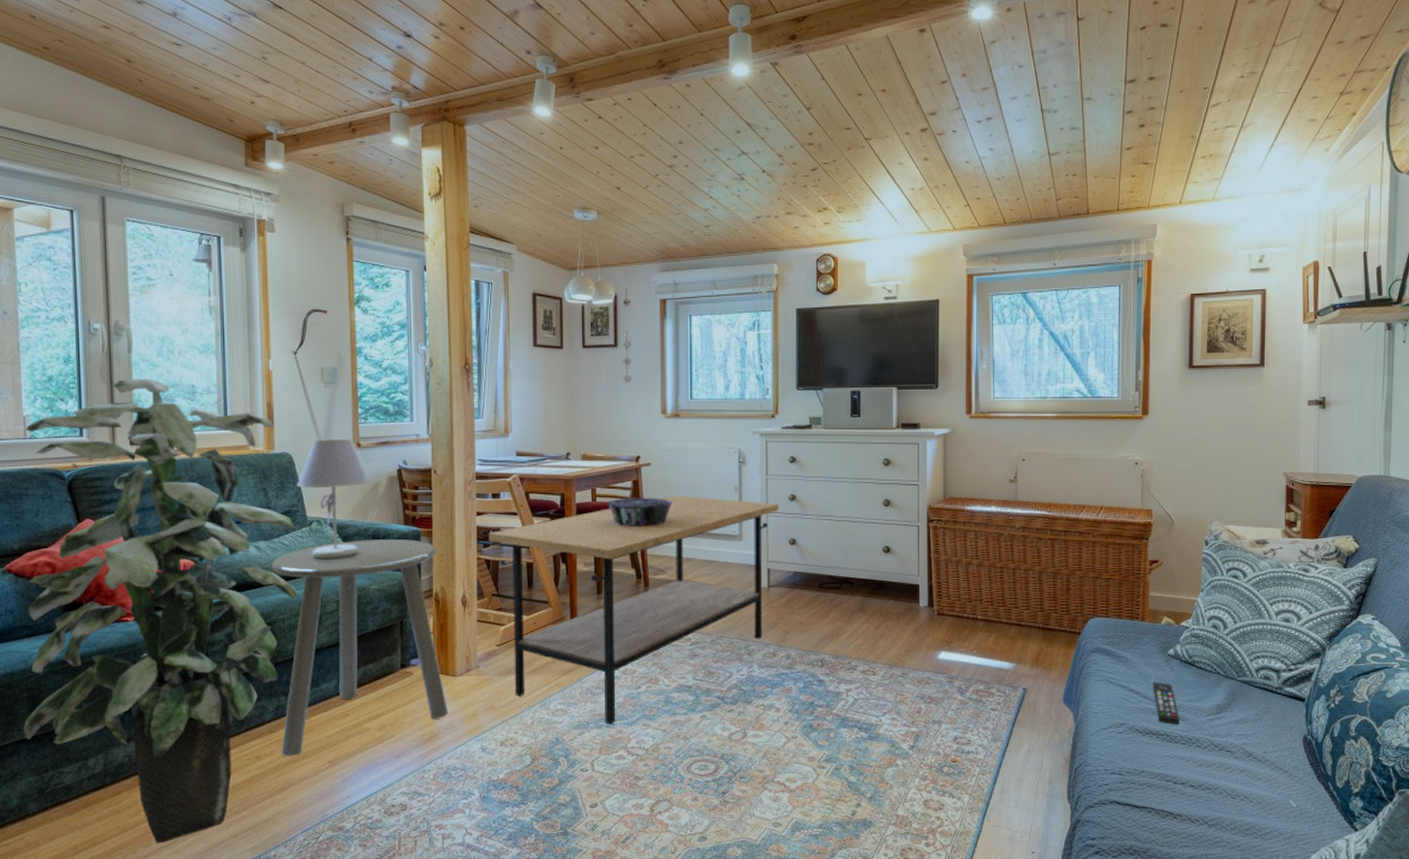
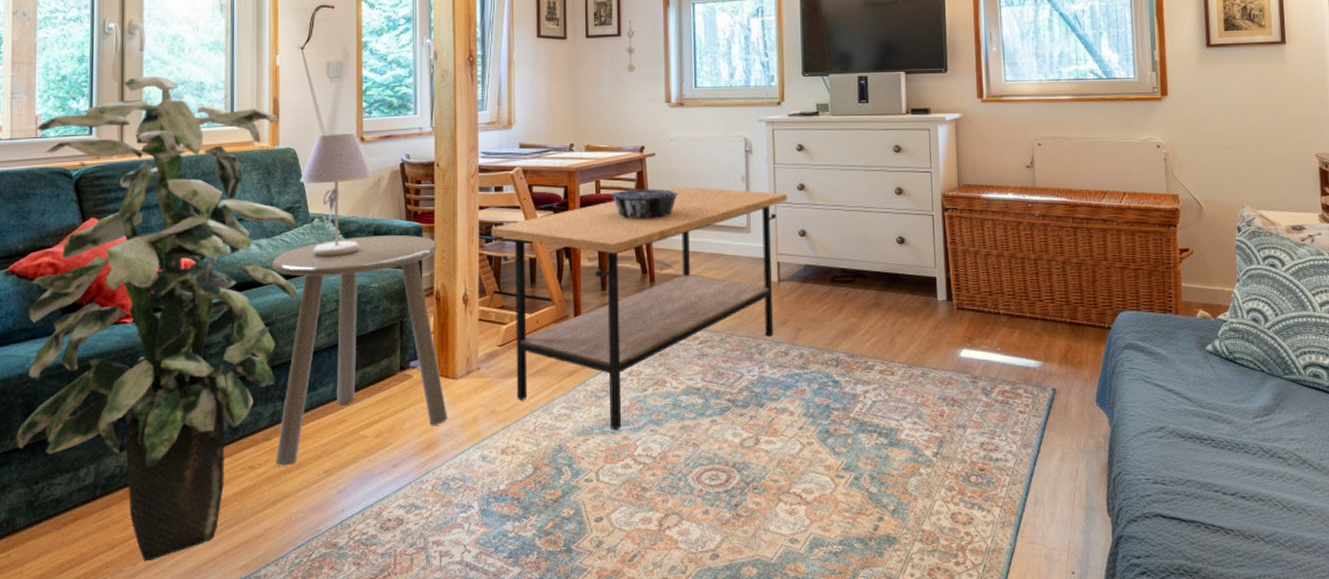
remote control: present [1153,681,1179,726] -> none [1192,380,1224,429]

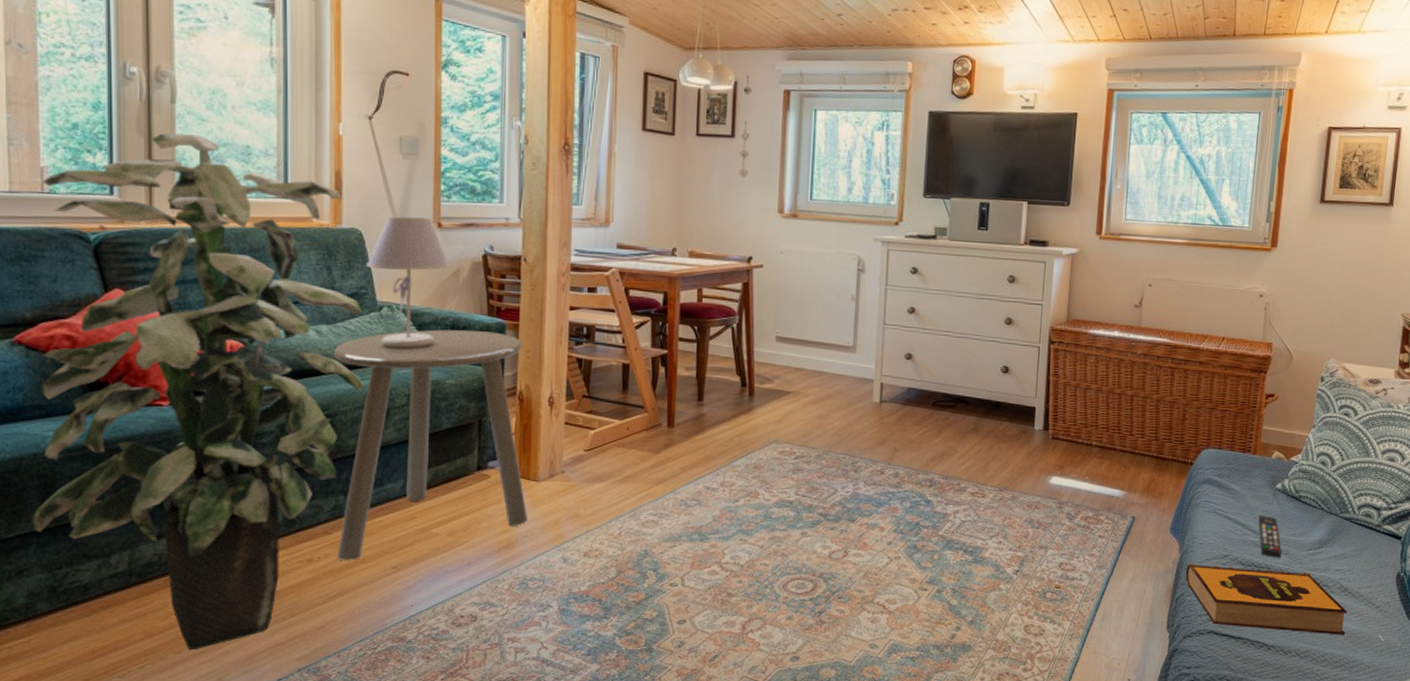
coffee table: present [491,186,788,430] -> none [582,301,897,538]
decorative bowl: present [612,188,678,219] -> none [714,300,785,332]
hardback book: none [1119,437,1314,515] -> present [1185,563,1348,635]
remote control: none [1192,380,1224,429] -> present [1258,515,1281,559]

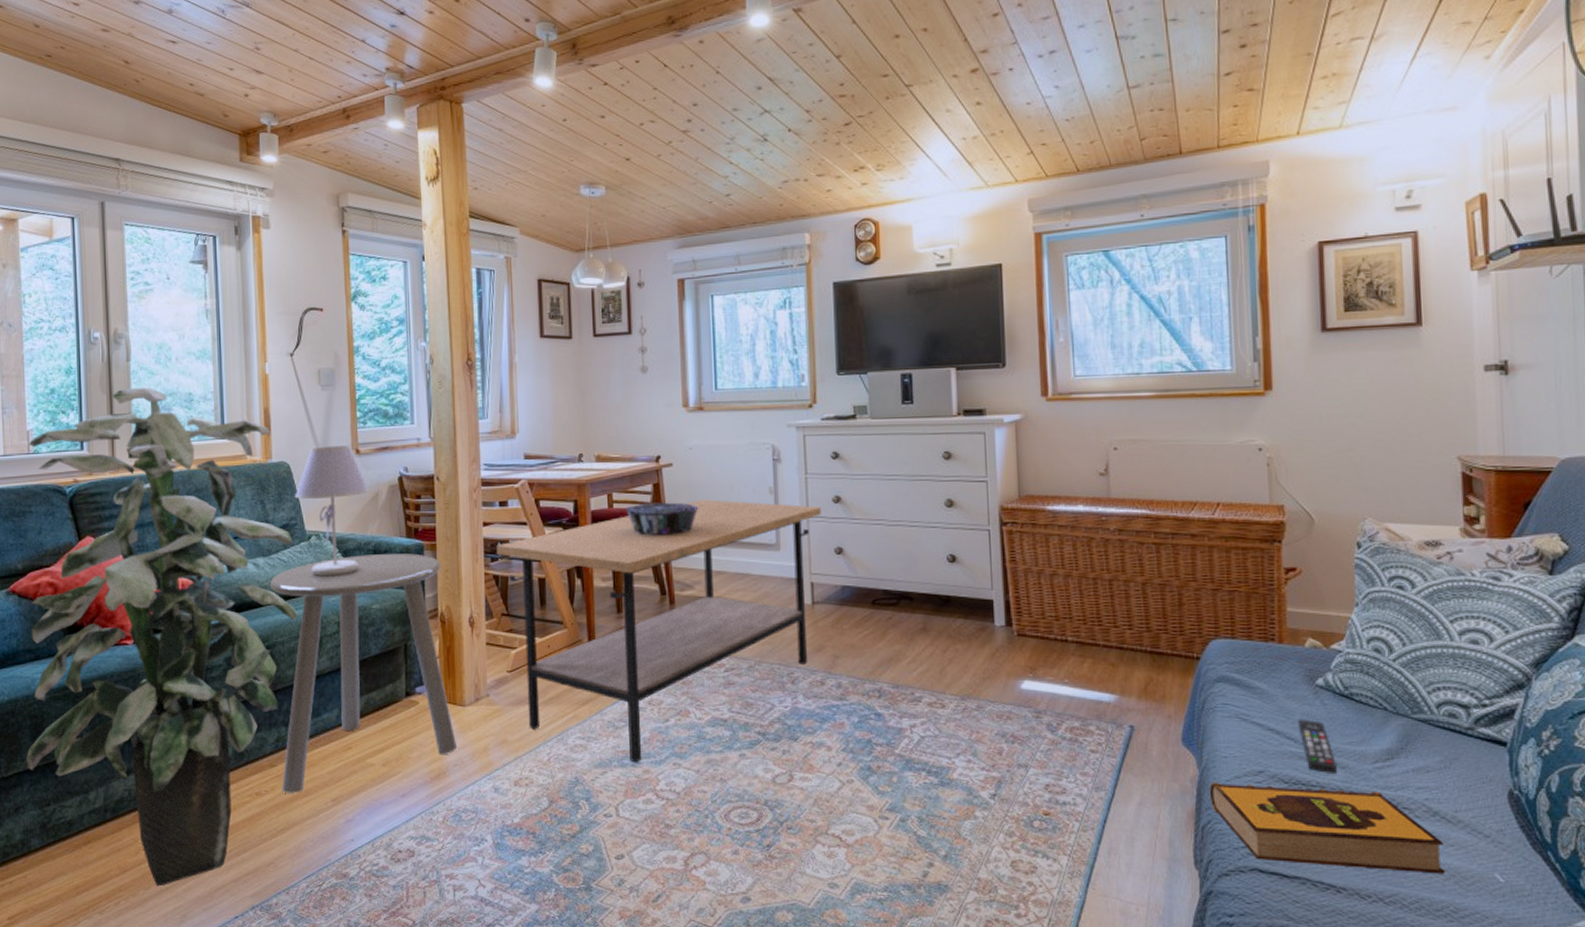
coffee table: none [582,301,897,538] -> present [497,499,822,763]
decorative bowl: none [714,300,785,332] -> present [626,502,699,536]

